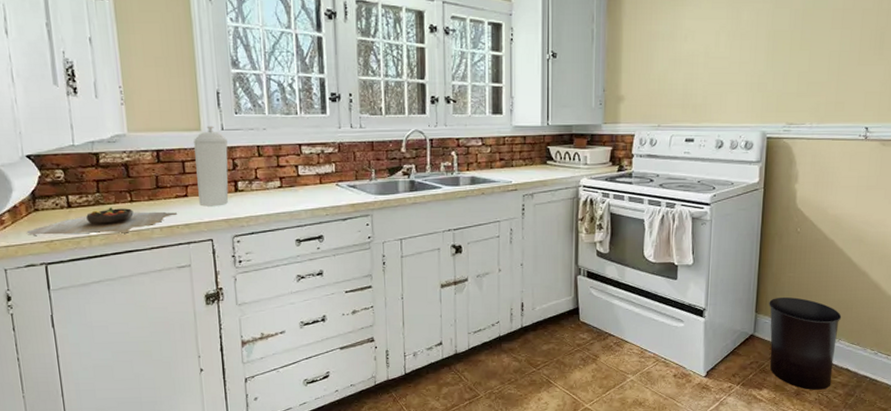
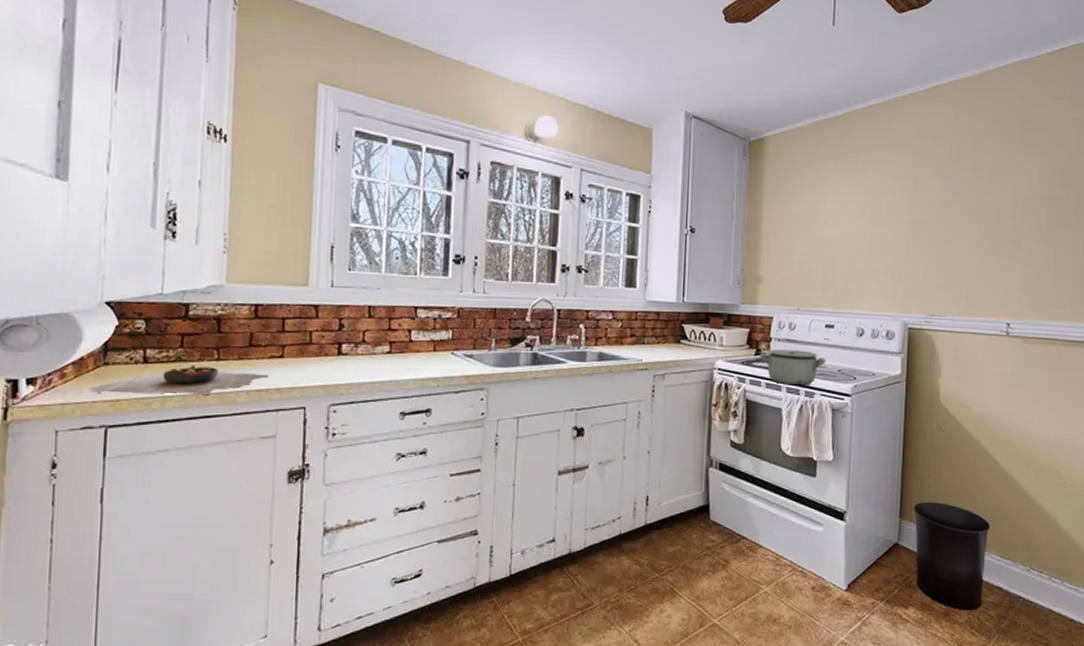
canister: present [194,125,229,207] -> none [296,281,336,370]
cooking pot: none [623,164,687,198] -> present [760,349,826,386]

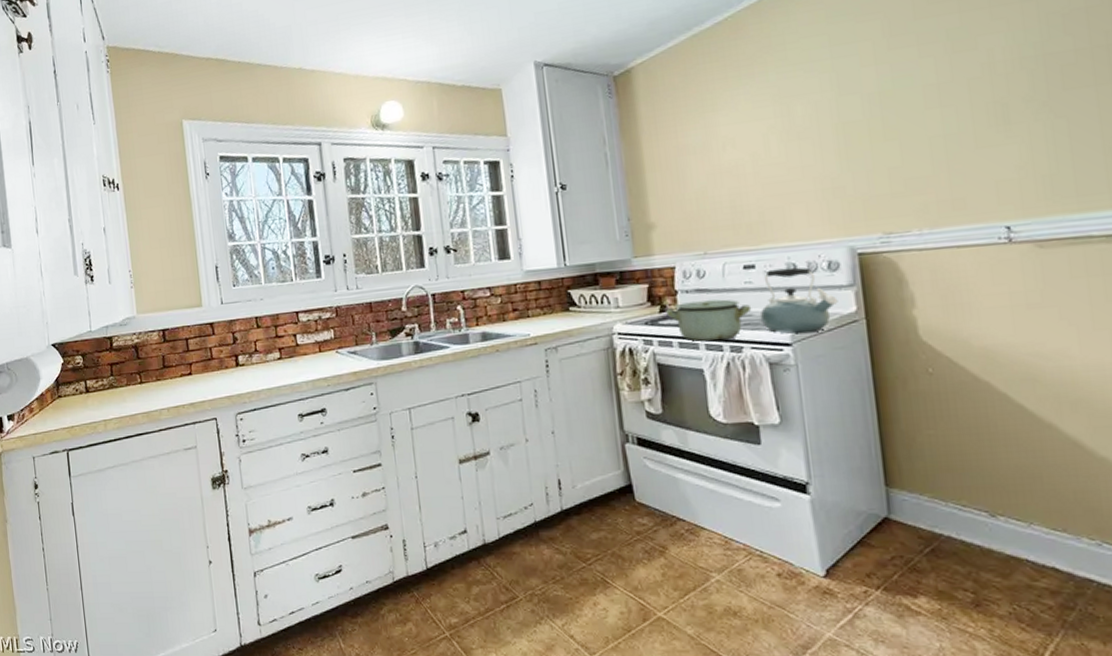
cutting board: present [89,365,268,396] -> none [51,390,182,422]
kettle: none [831,331,889,387] -> present [759,267,838,334]
waste bin: present [914,501,991,610] -> none [903,463,1032,599]

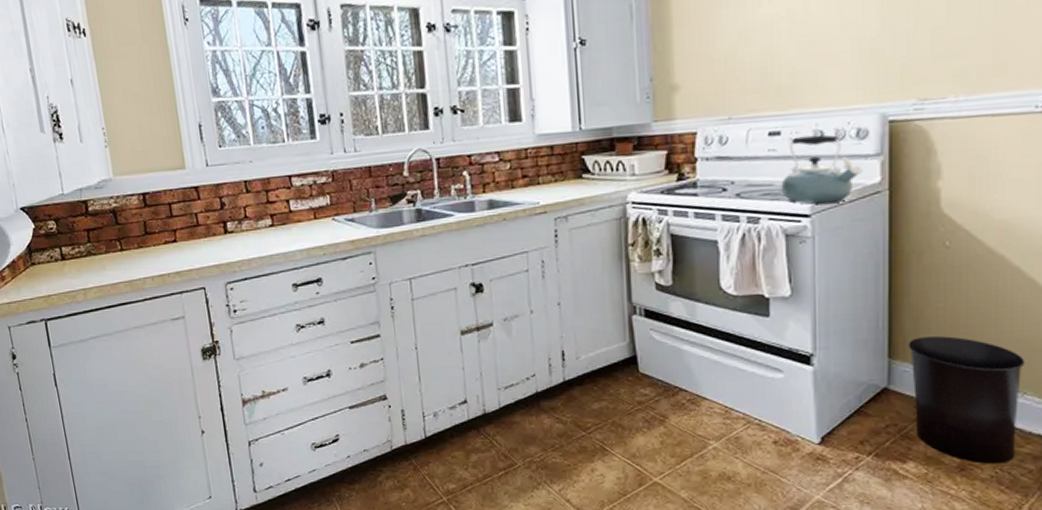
cooking pot: present [666,299,752,342] -> none [684,167,773,212]
waste bin: none [903,463,1032,599] -> present [908,335,1026,464]

